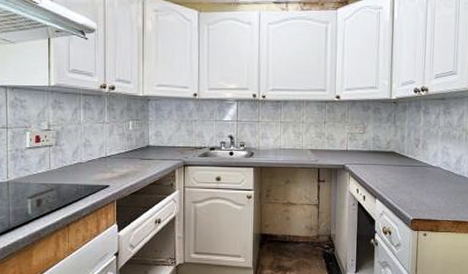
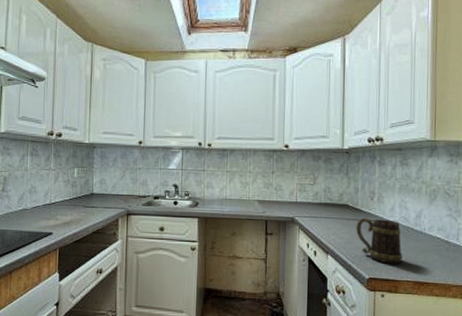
mug: none [402,163,443,206] -> present [356,217,402,264]

